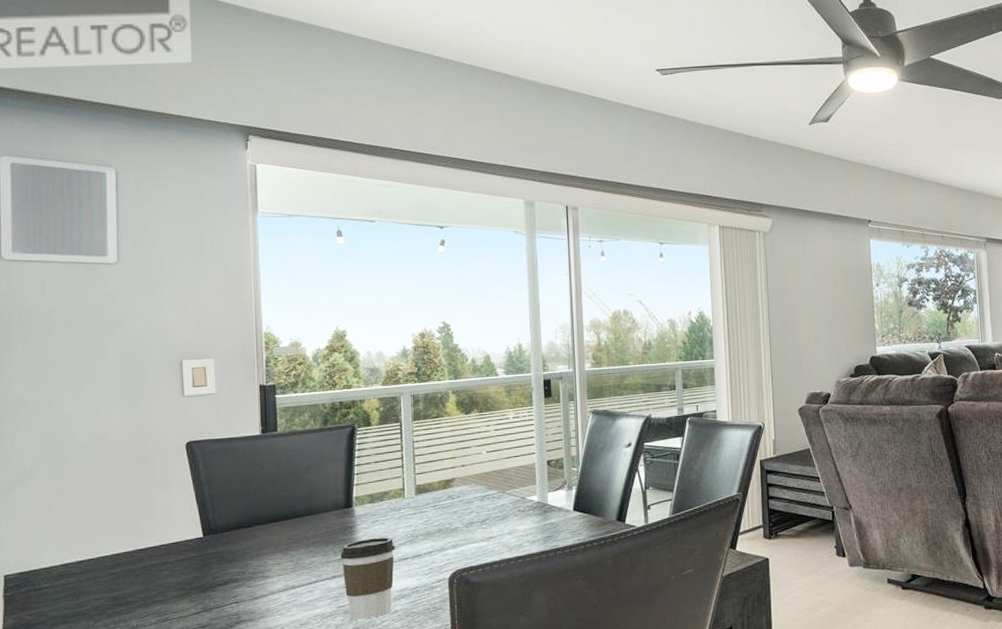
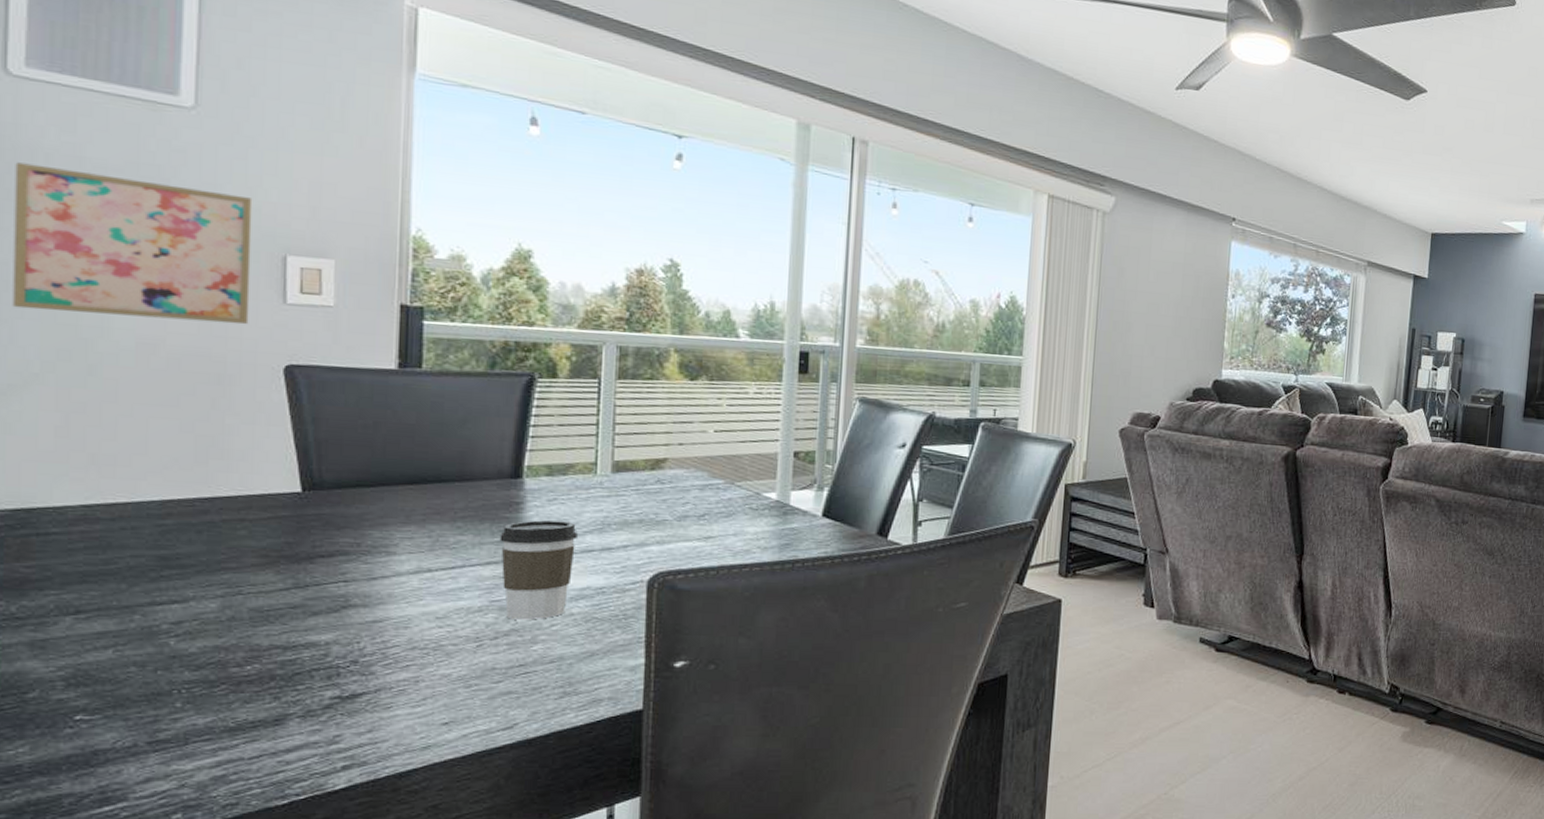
wall art: none [9,320,161,425] -> present [12,162,253,325]

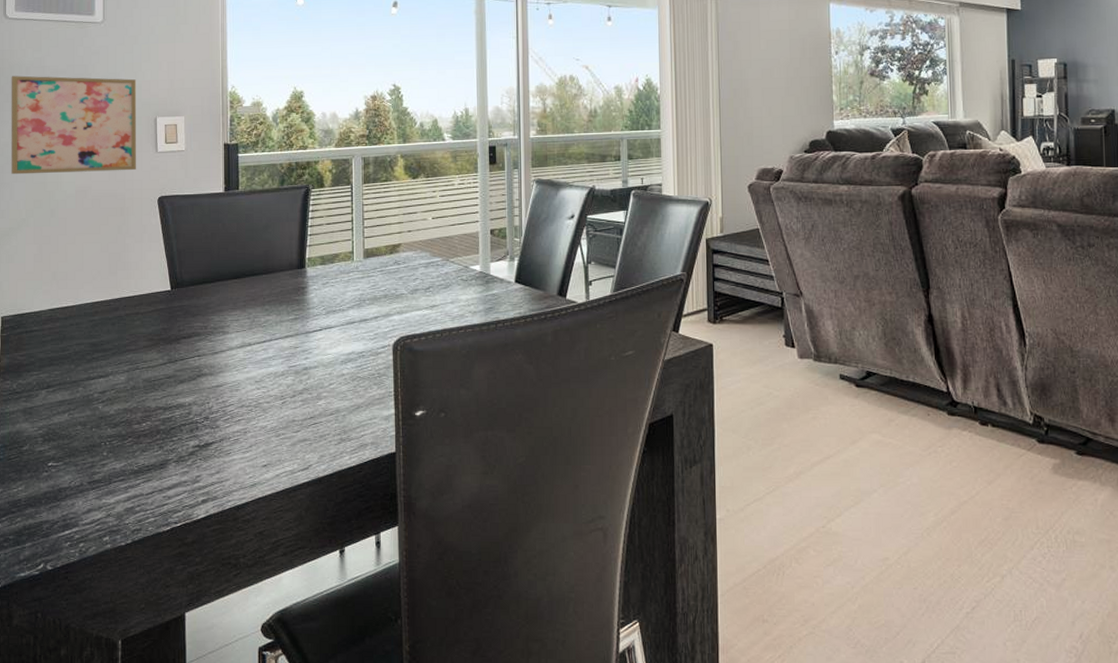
coffee cup: present [499,520,578,620] -> none [293,300,343,381]

